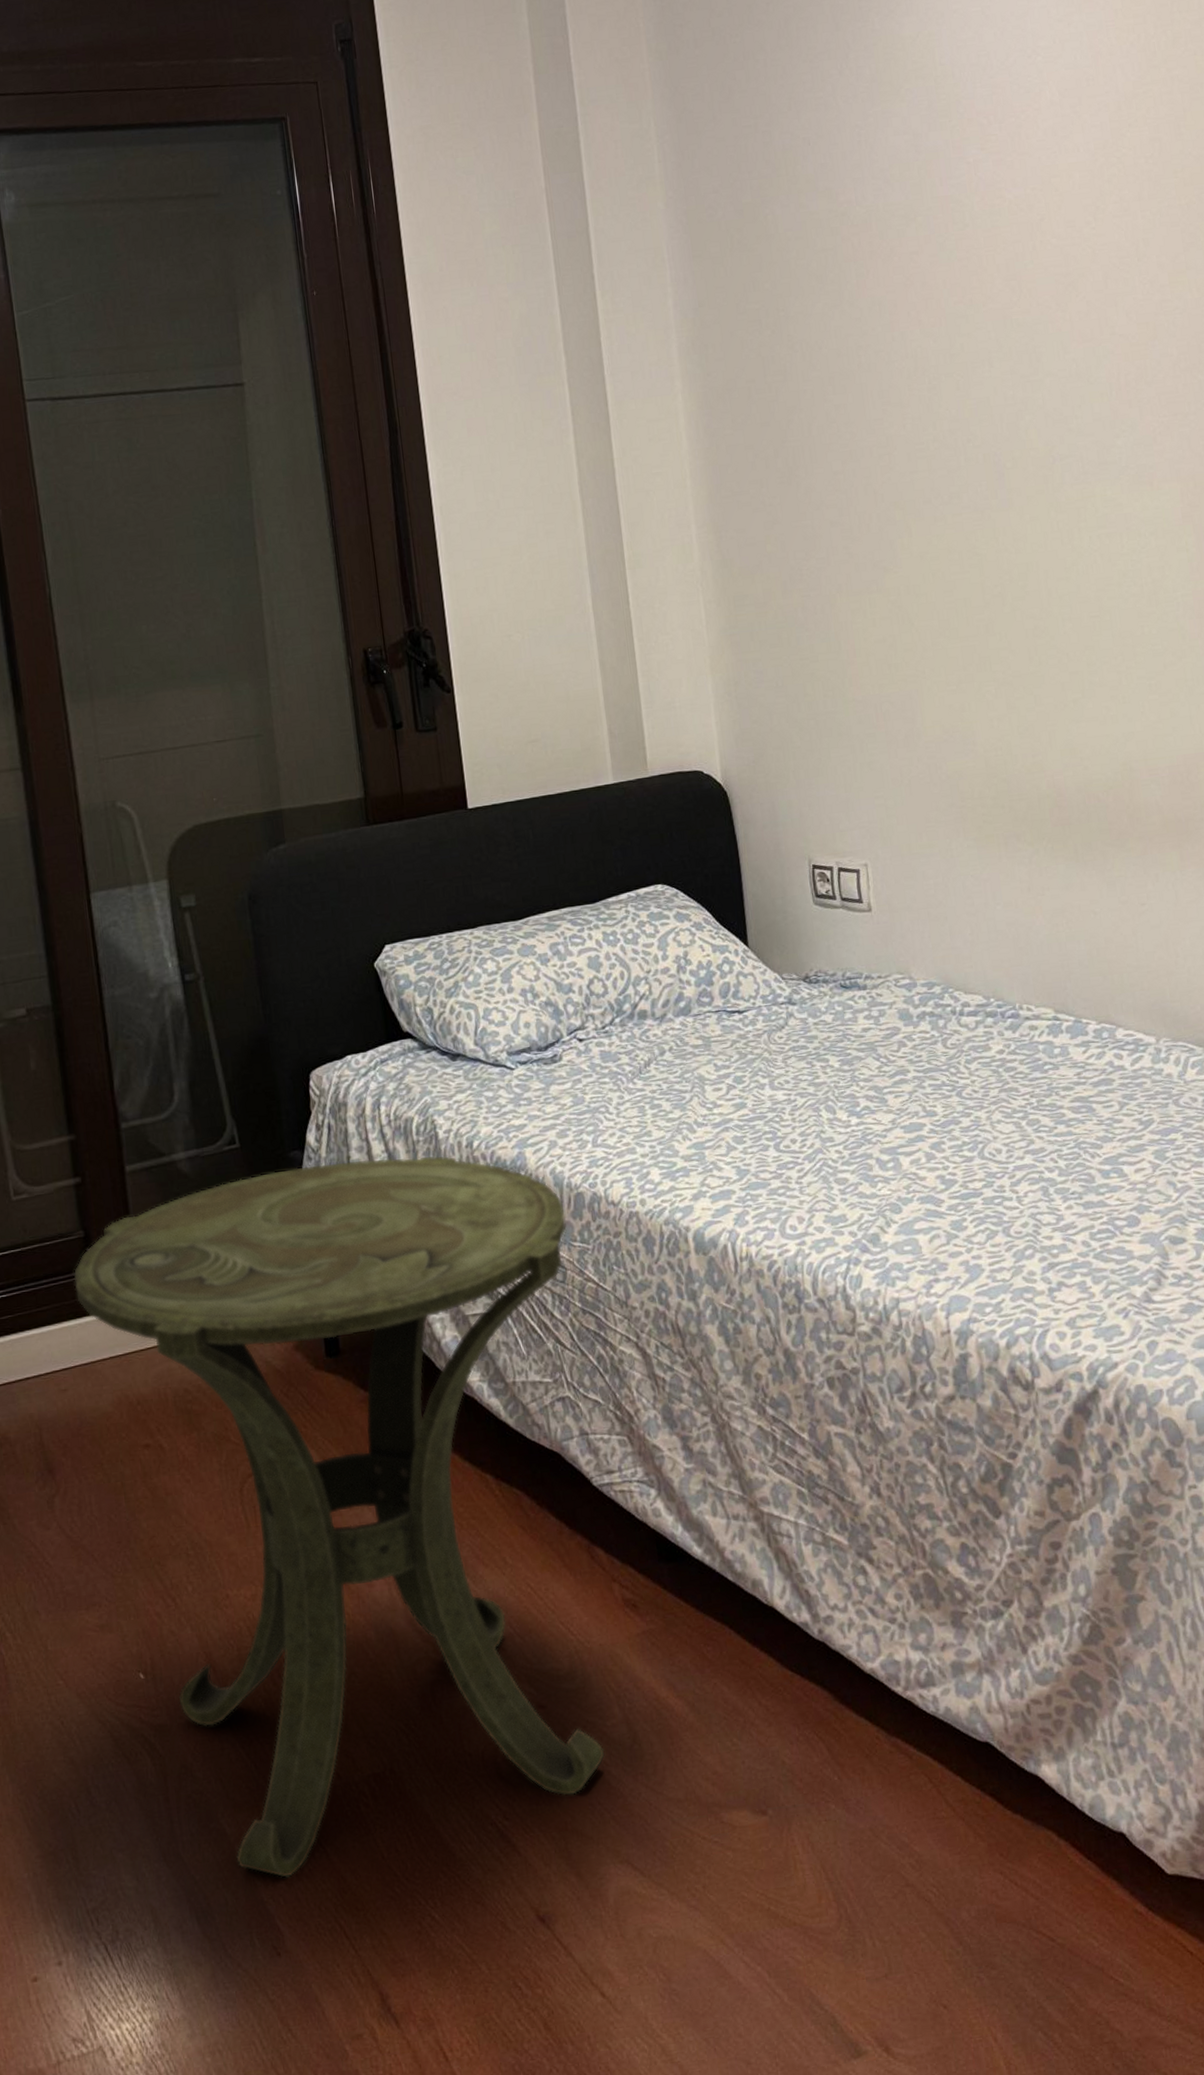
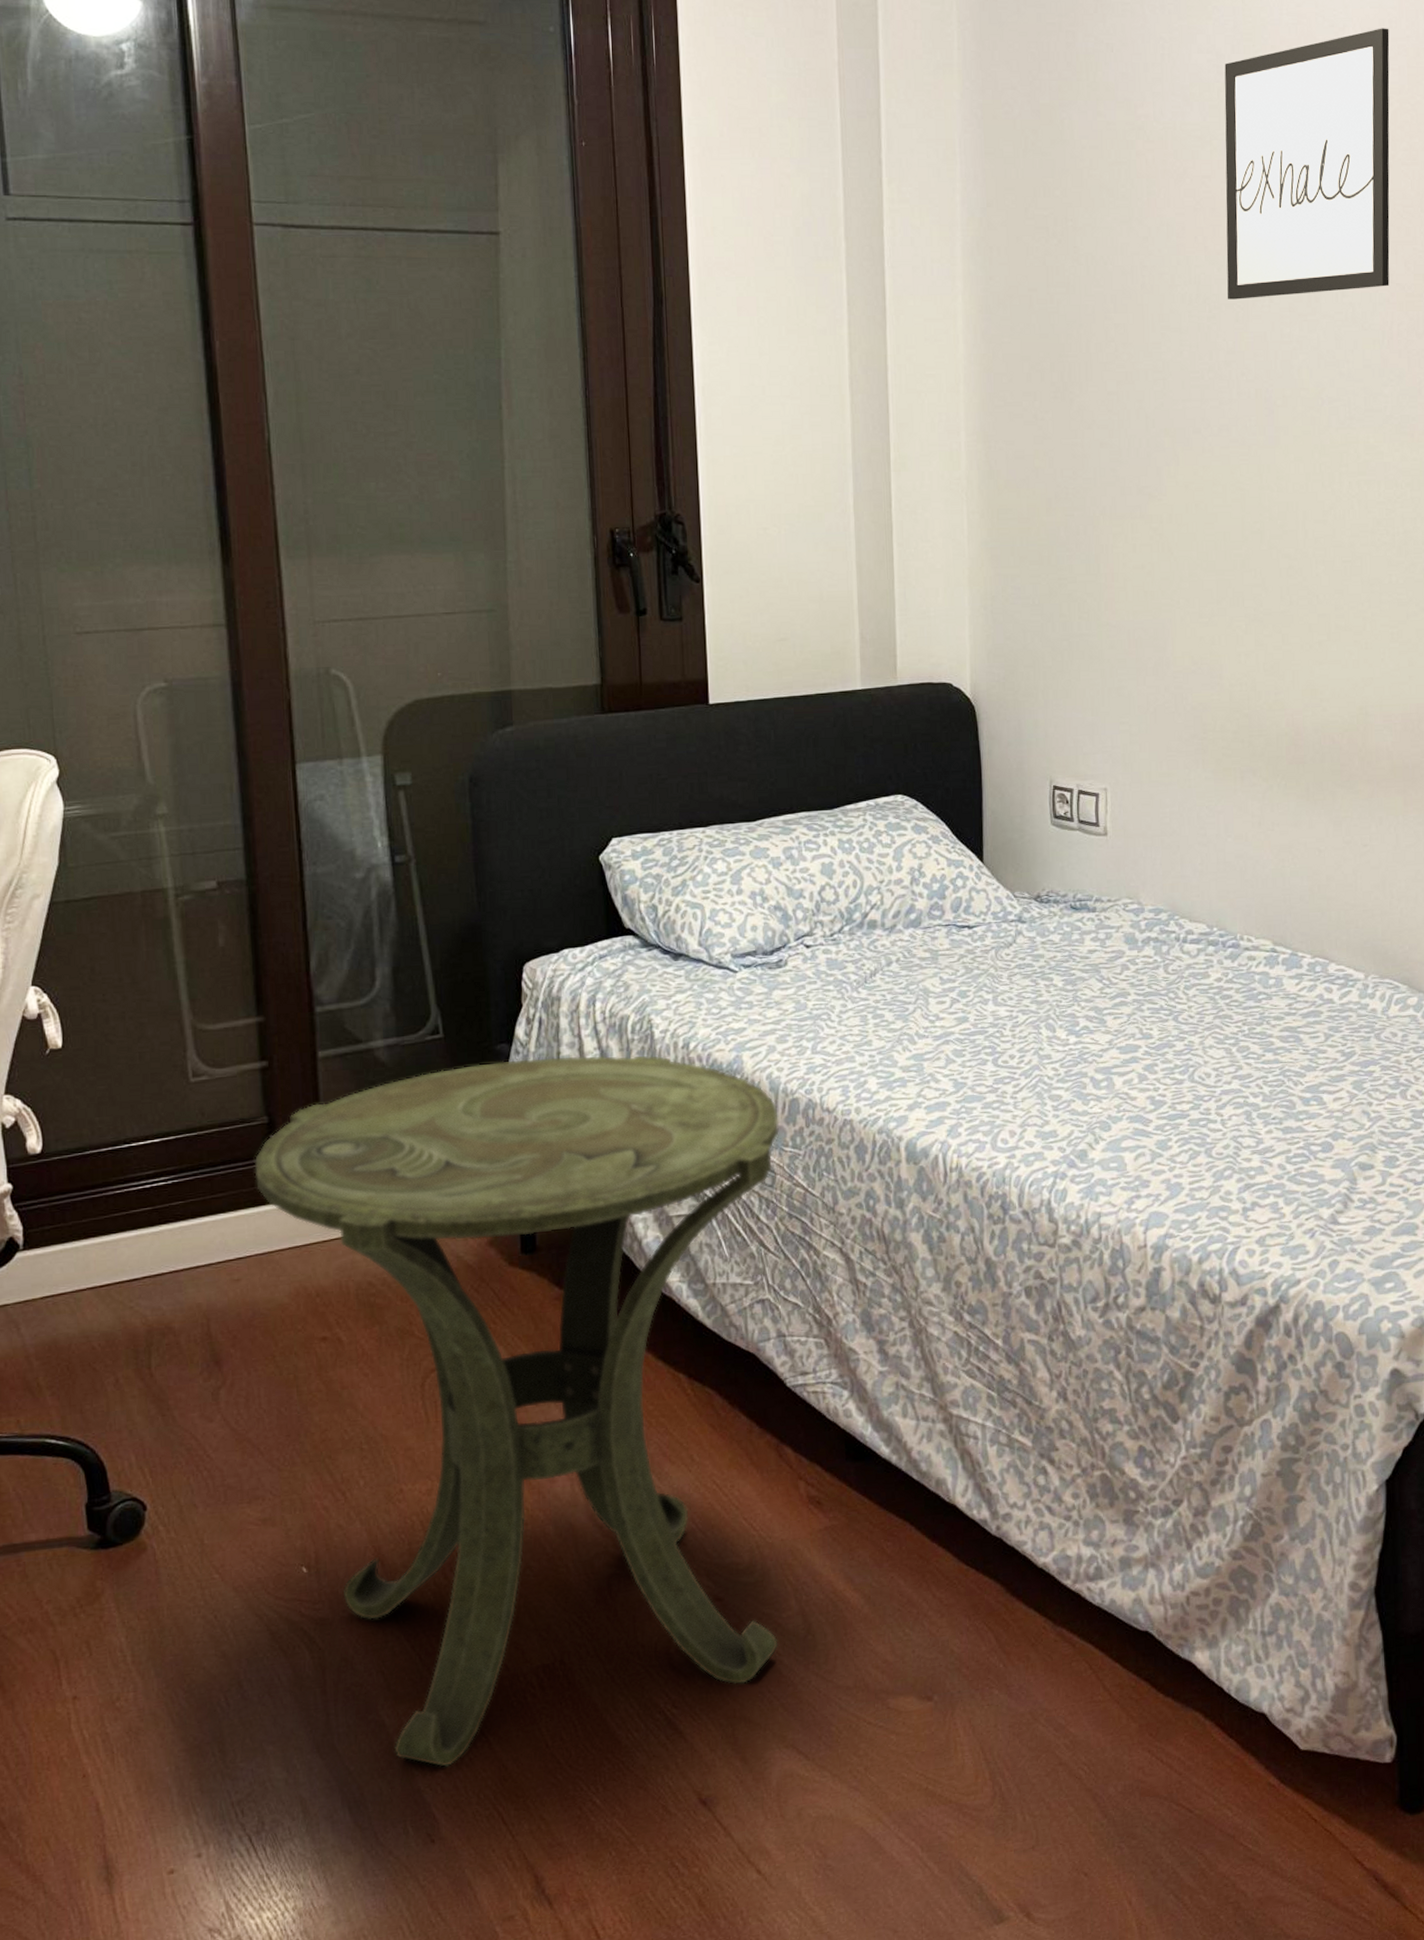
wall art: none [922,86,1112,369] -> present [1224,28,1390,300]

